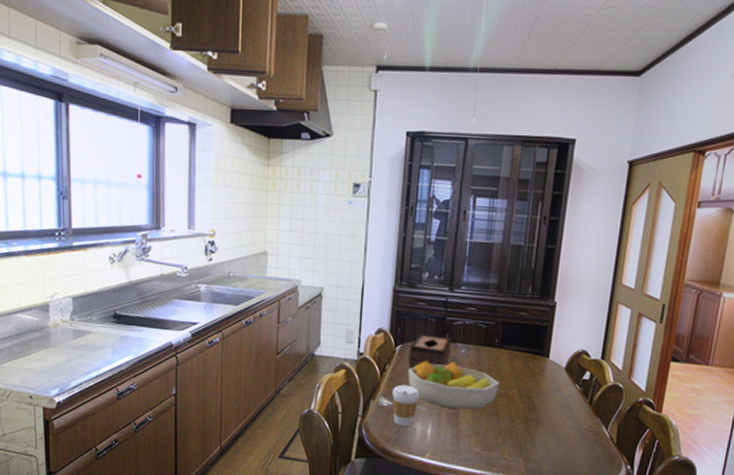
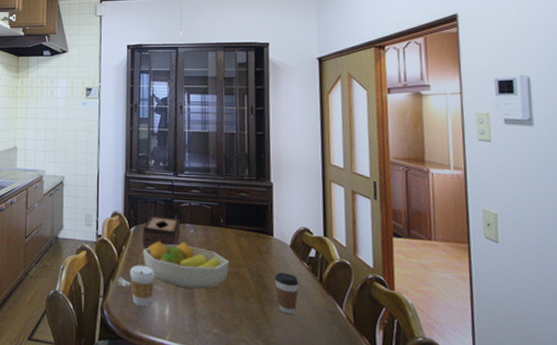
coffee cup: none [543,394,569,435] -> present [274,273,299,315]

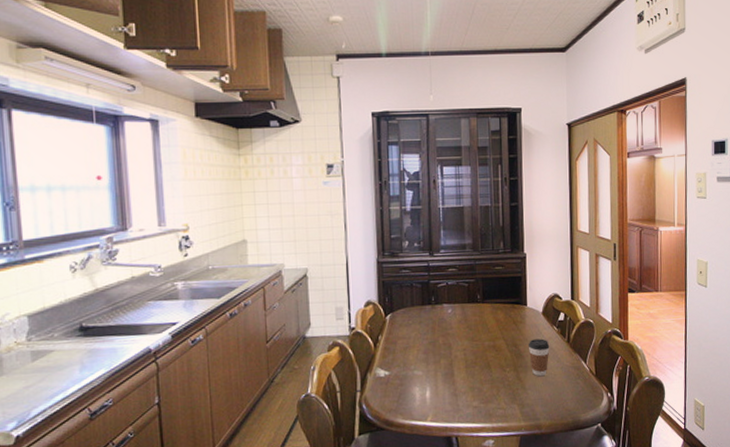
coffee cup: present [130,265,155,308] -> none [388,352,415,395]
tissue box: present [143,215,181,248] -> none [399,299,439,335]
fruit bowl: present [143,241,230,289] -> none [400,322,487,368]

